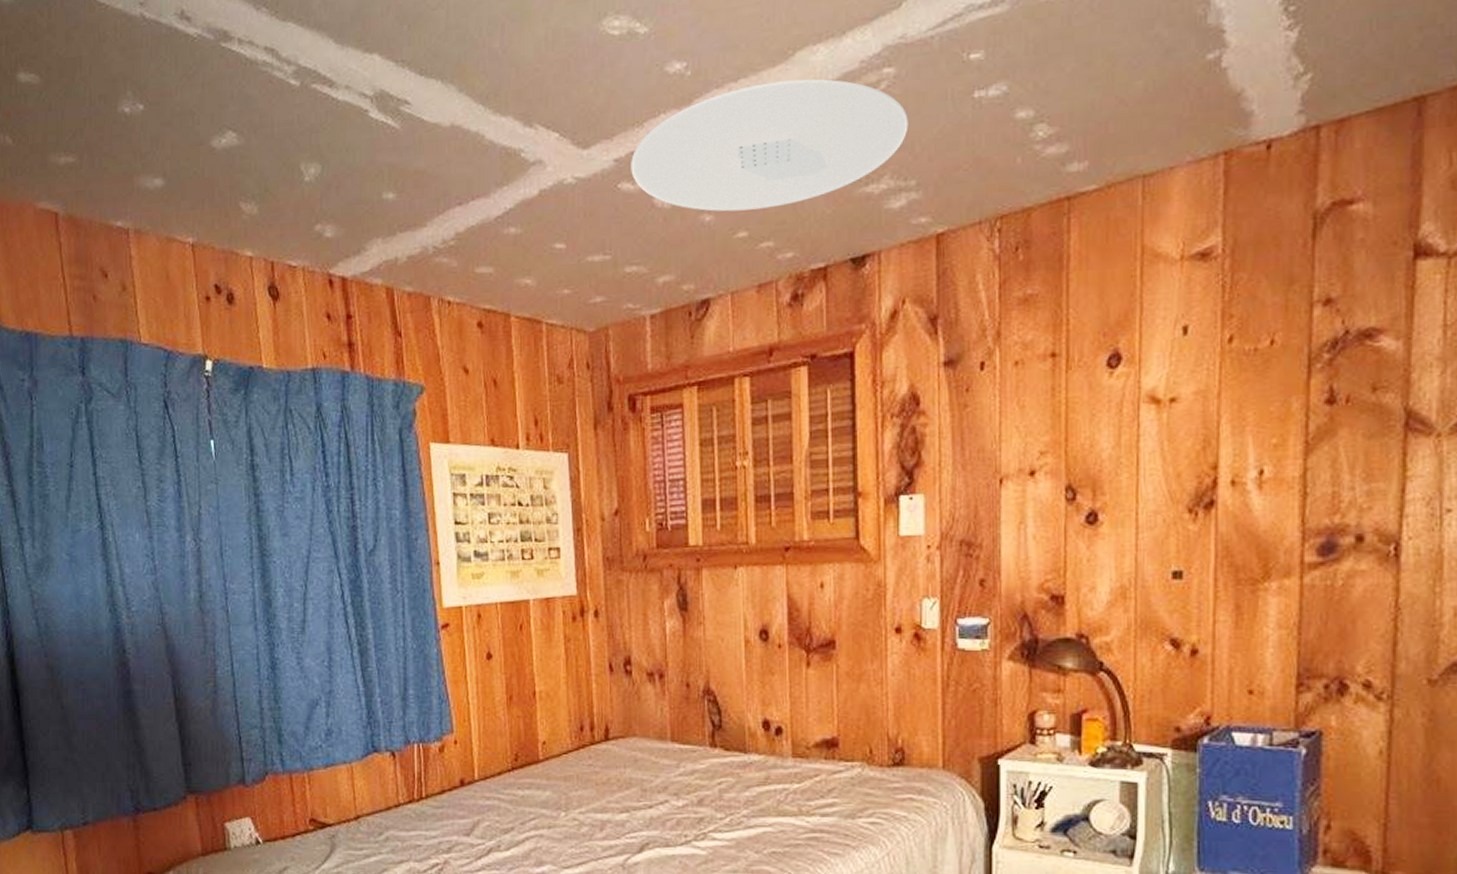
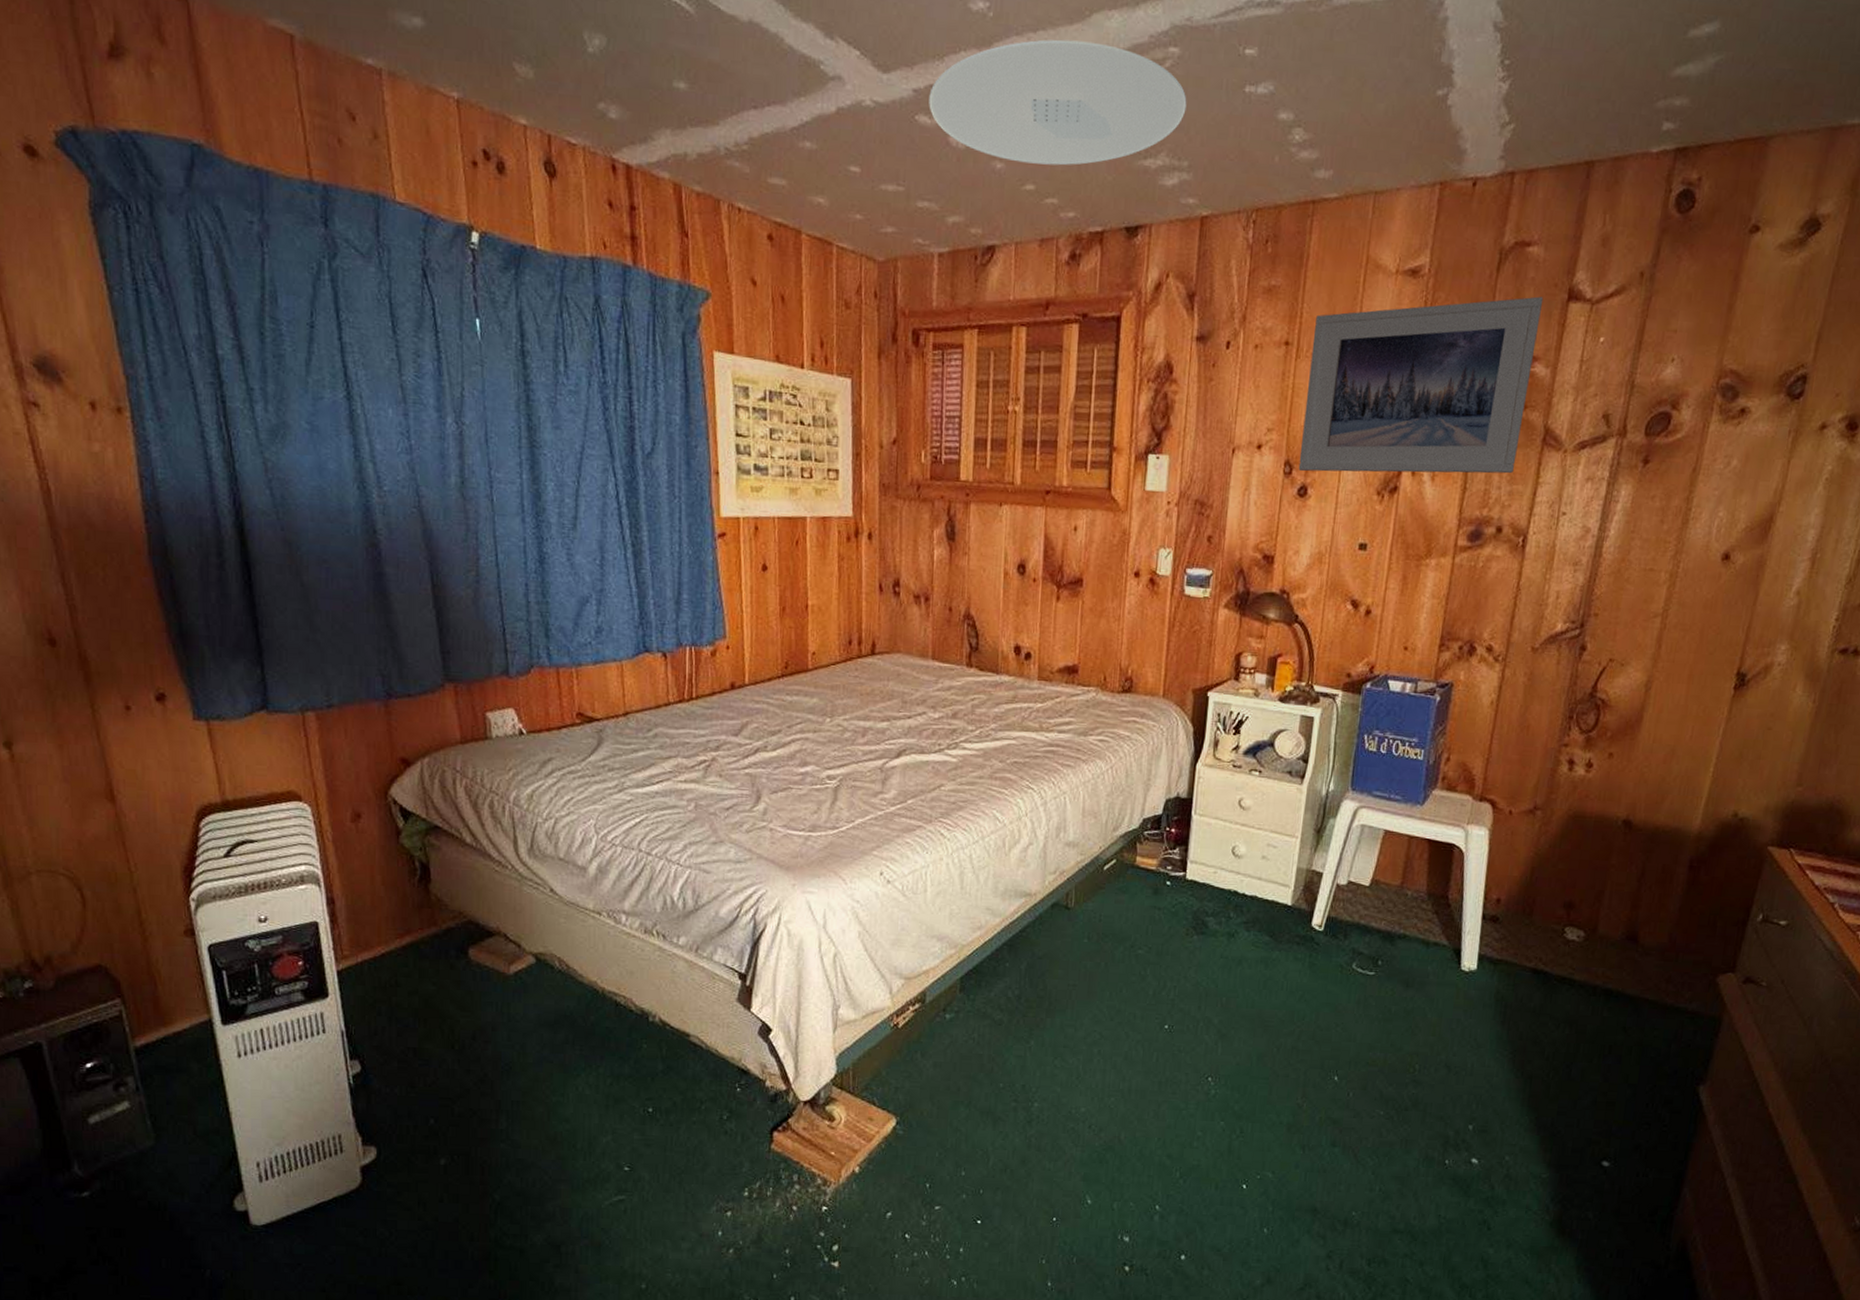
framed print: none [1083,259,1381,496] -> present [1298,296,1544,474]

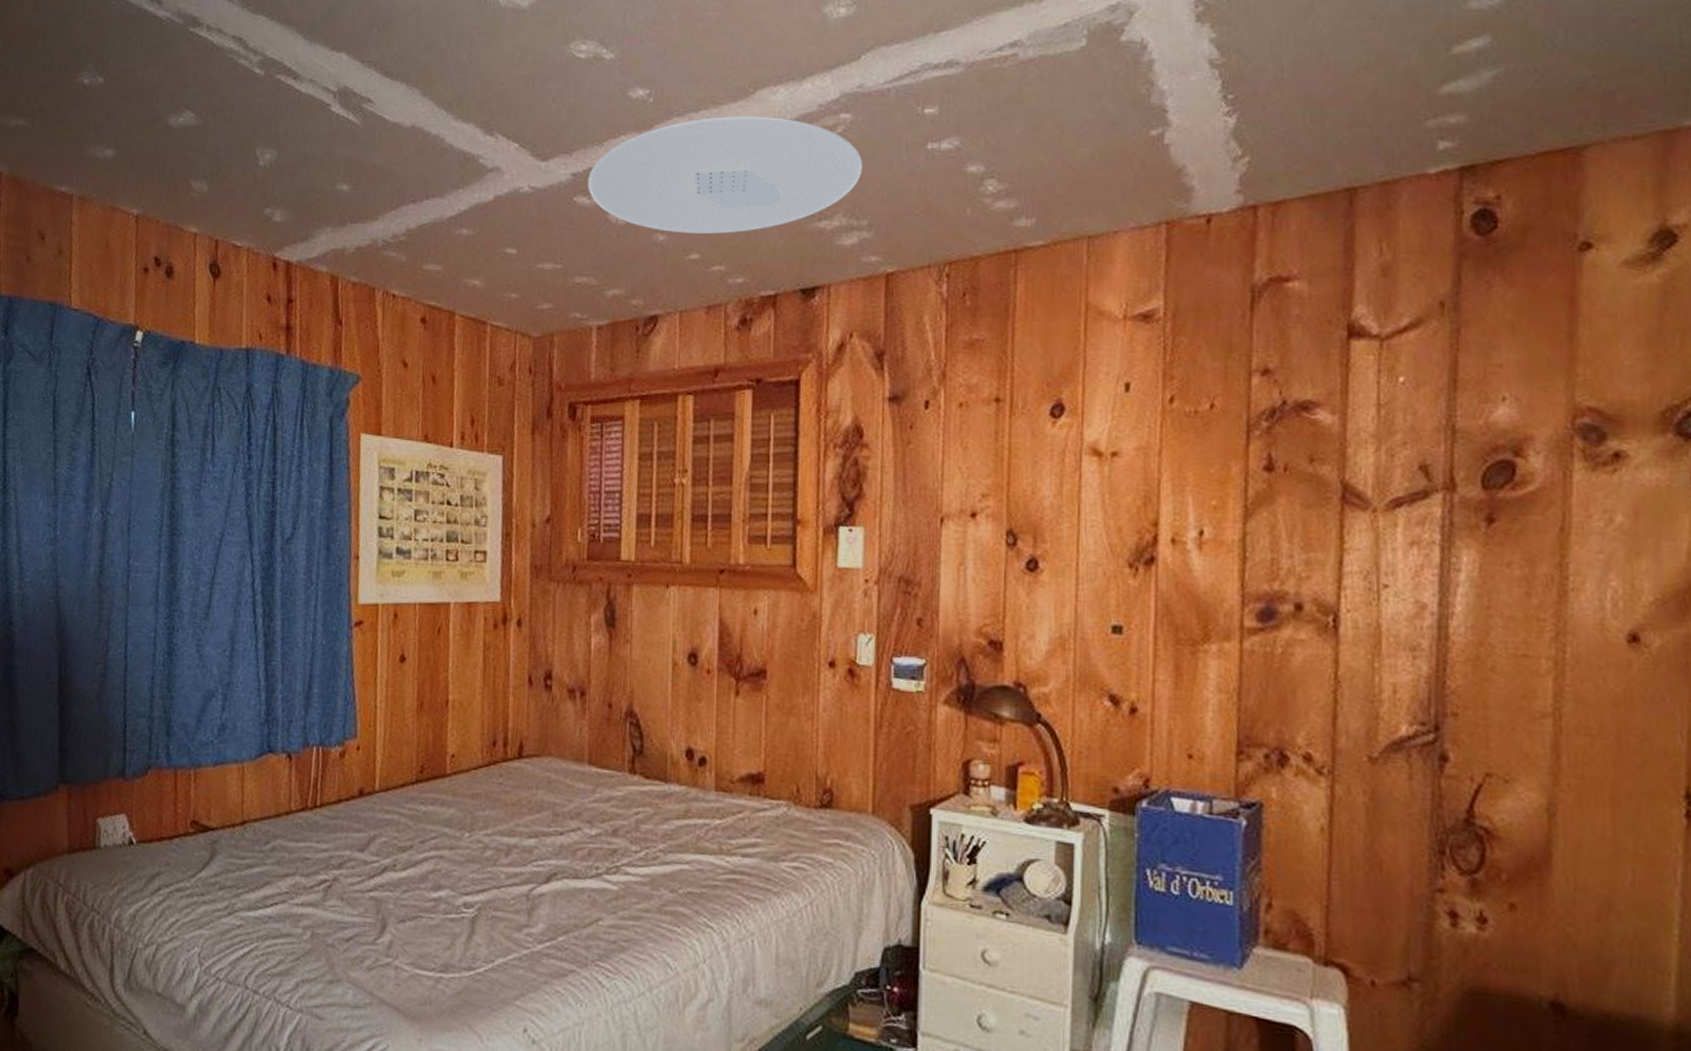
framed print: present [1298,296,1544,474] -> none [1024,335,1316,542]

